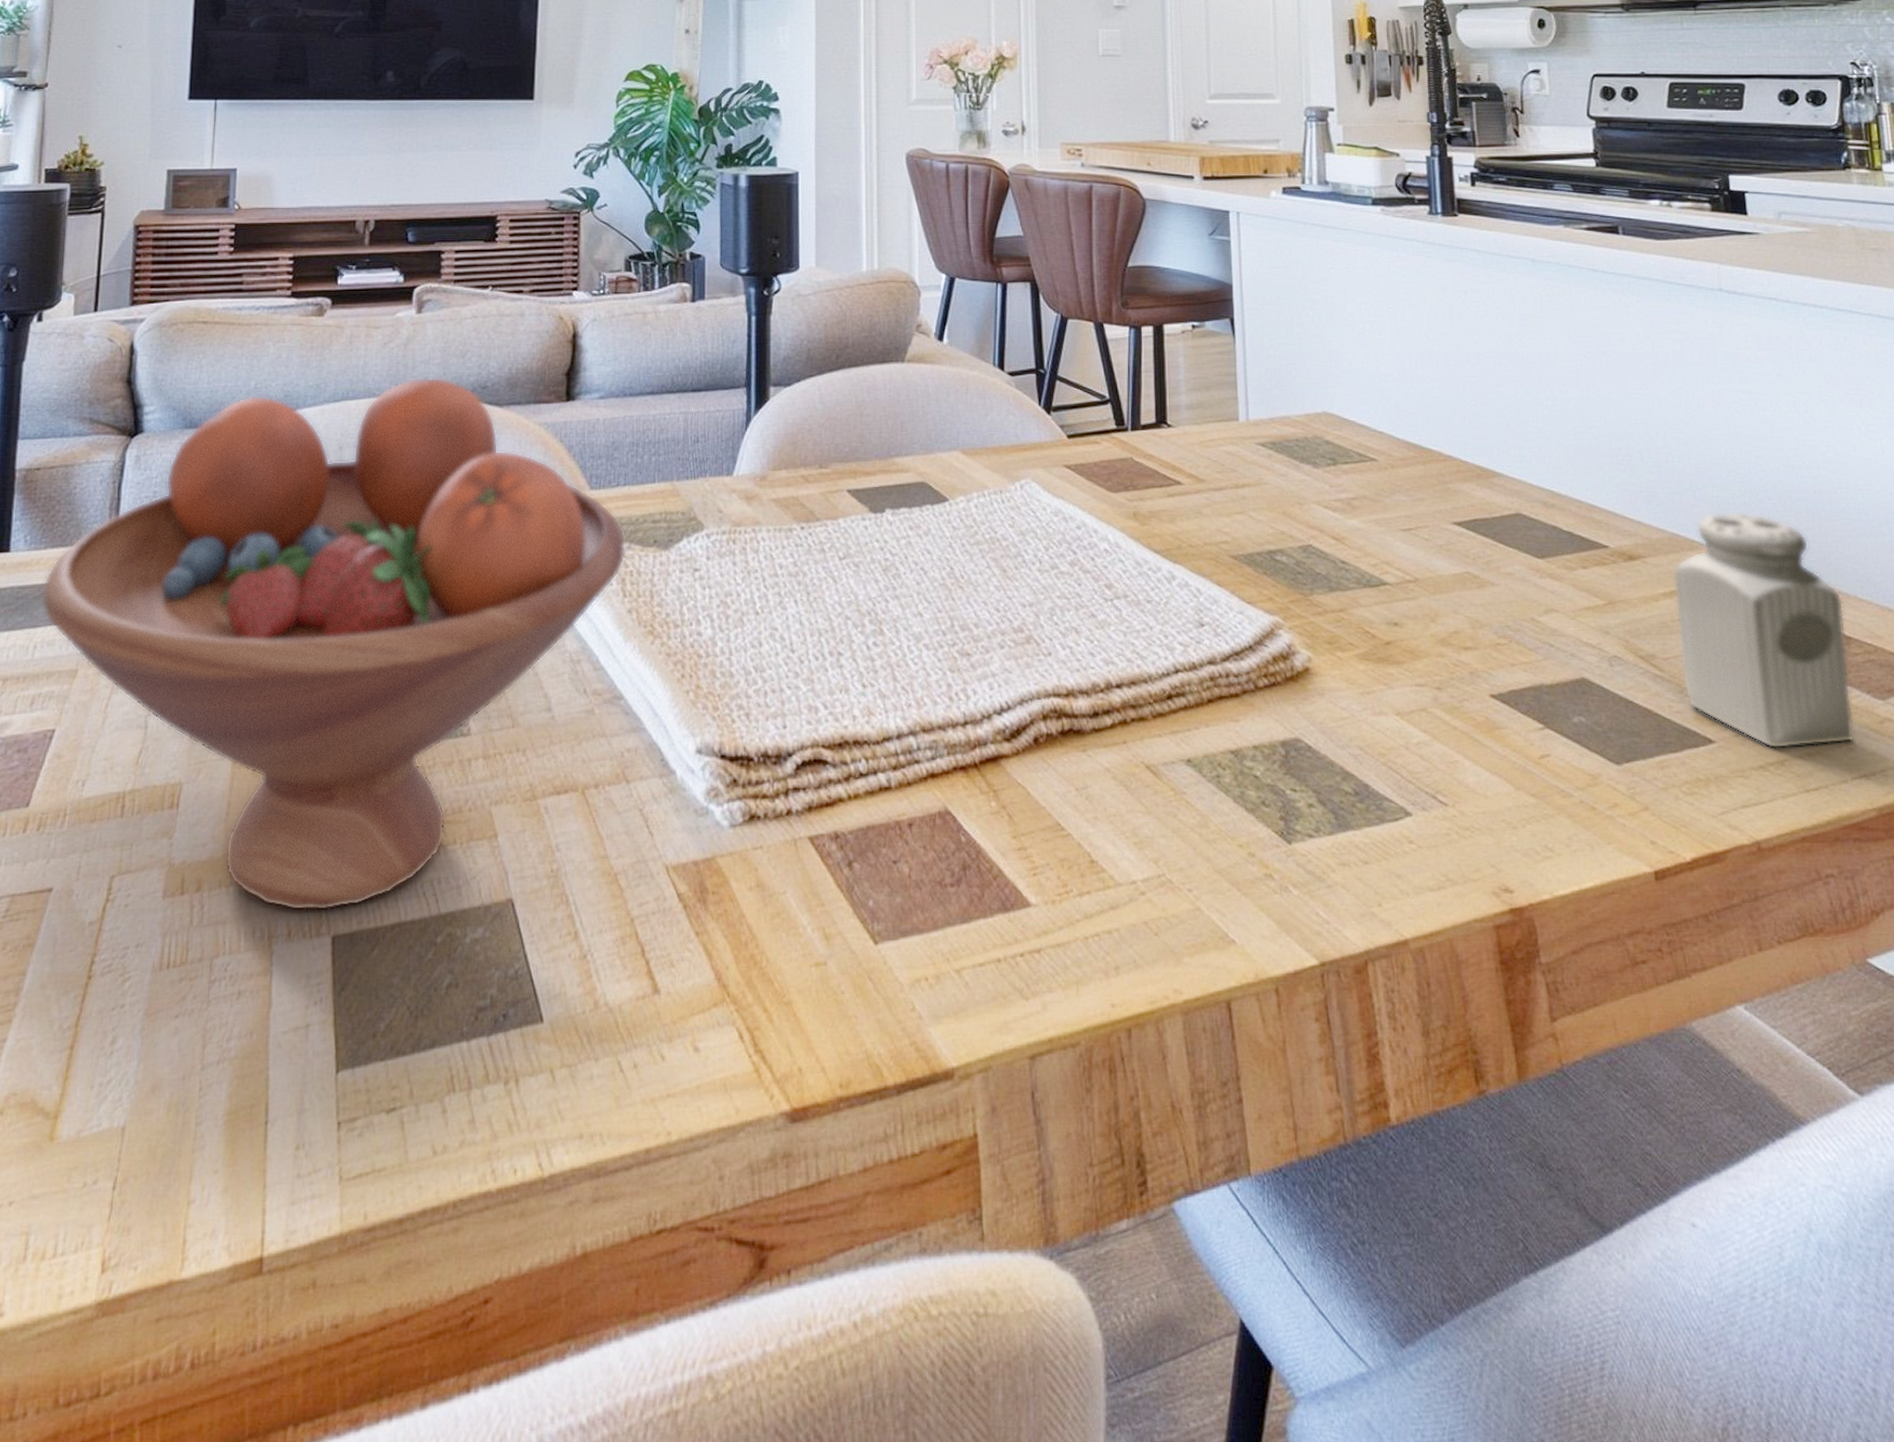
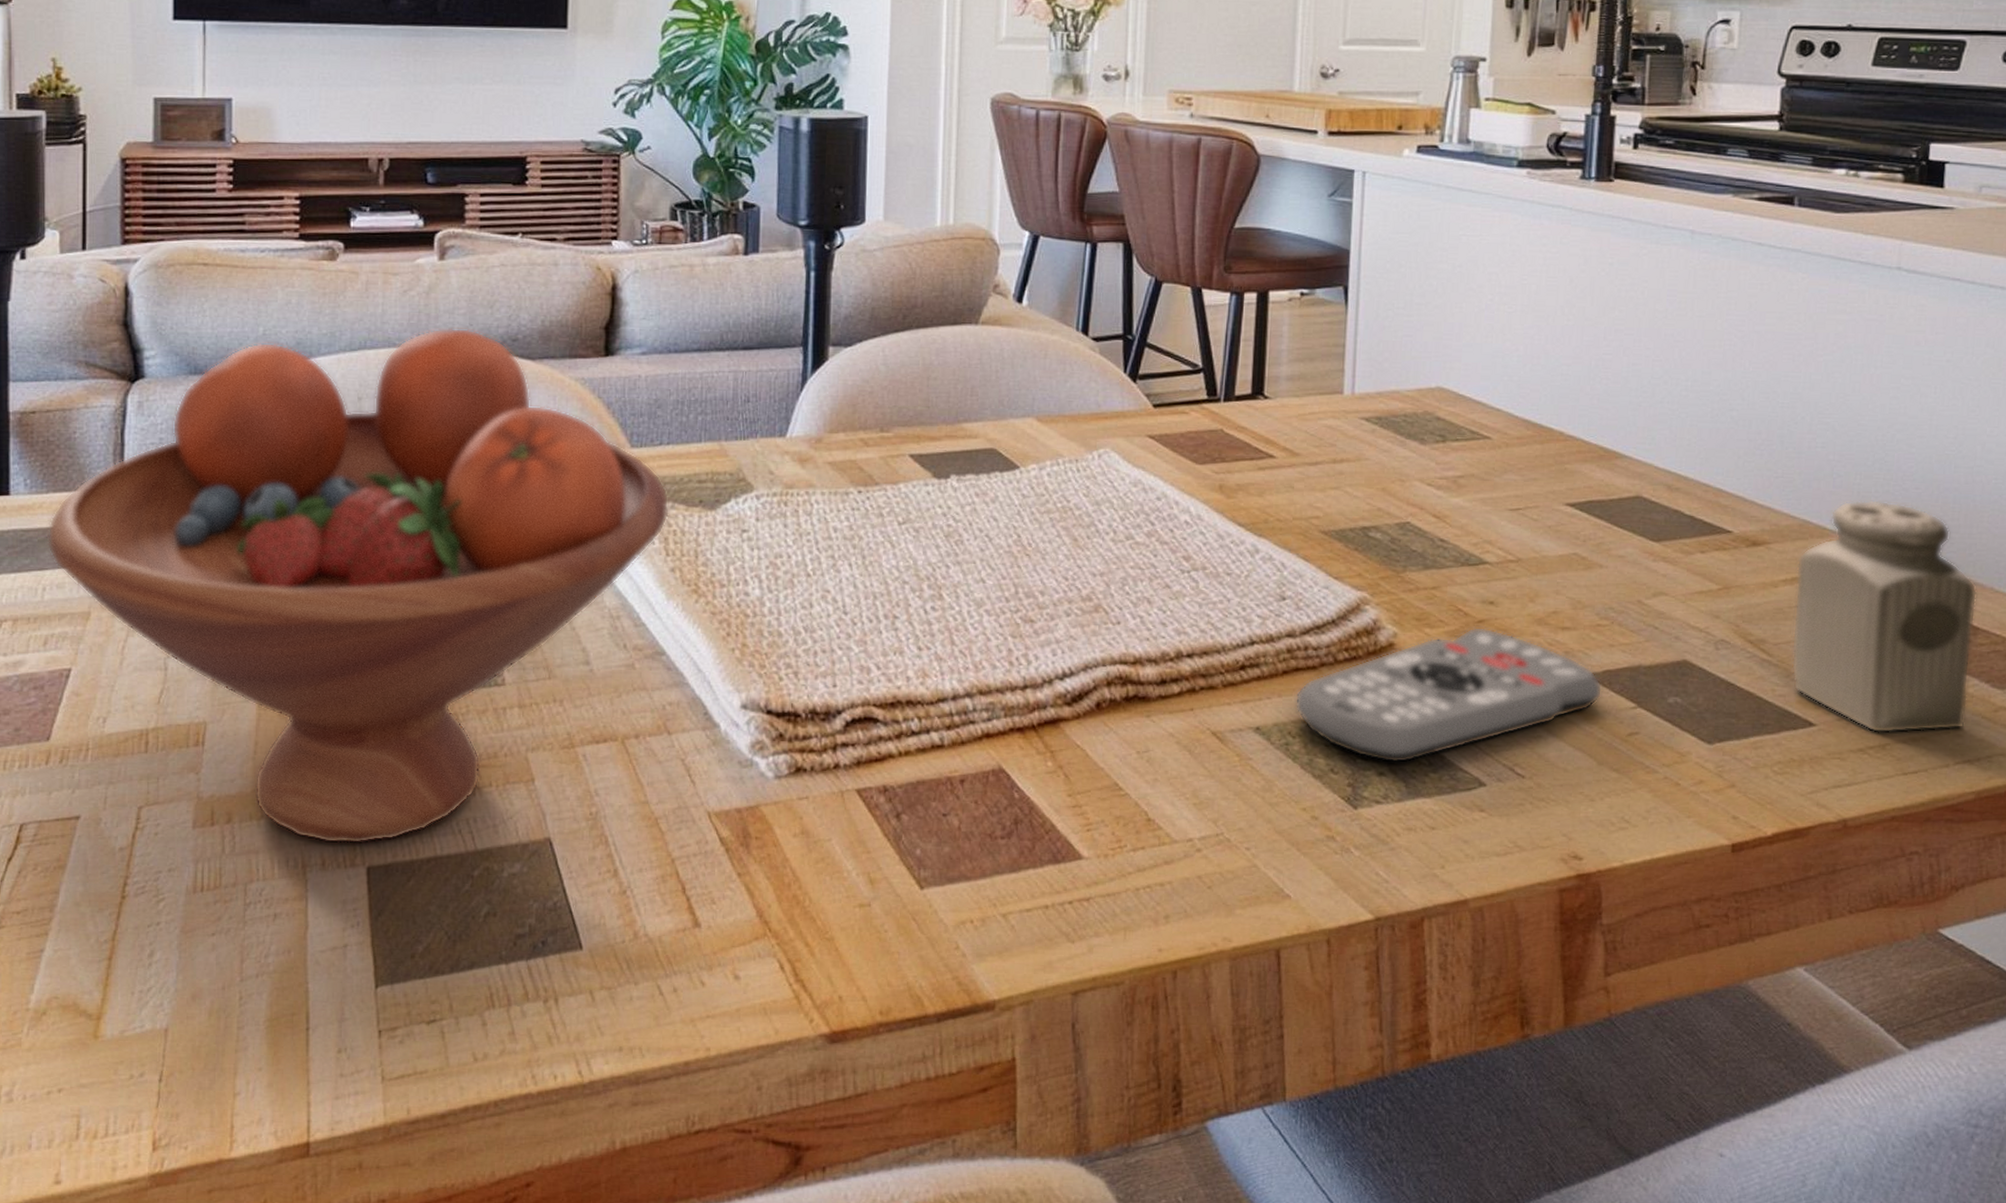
remote control: none [1221,648,1511,793] -> present [1294,626,1603,763]

